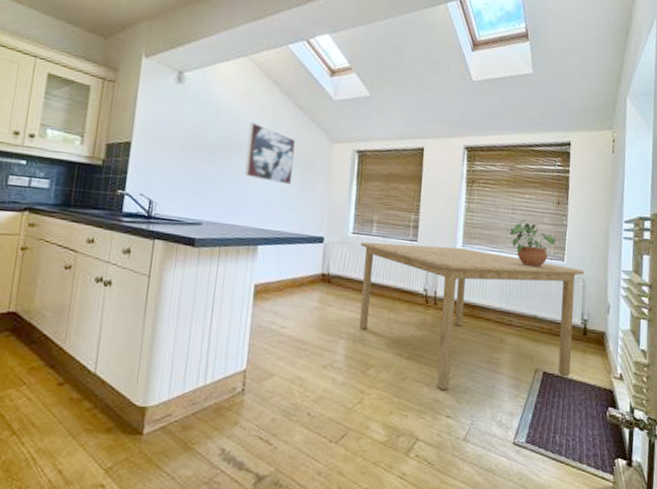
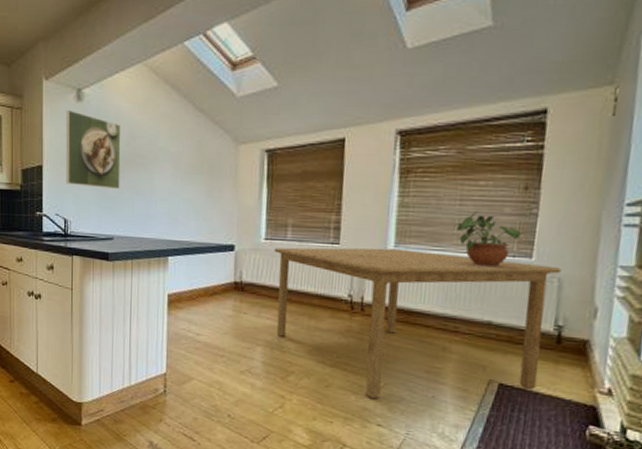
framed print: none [156,89,221,173] -> present [65,109,121,189]
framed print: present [244,123,295,185] -> none [149,133,198,194]

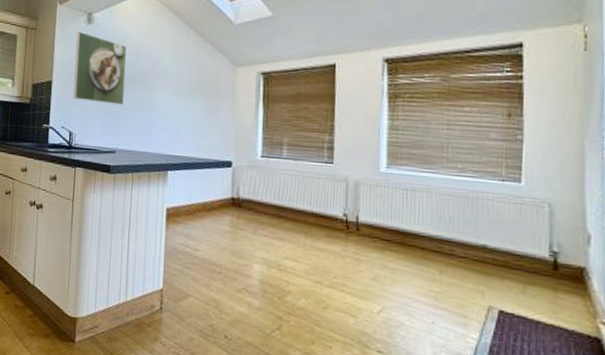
dining table: present [274,247,562,399] -> none [270,165,551,324]
potted plant: present [454,211,522,267] -> none [443,136,509,191]

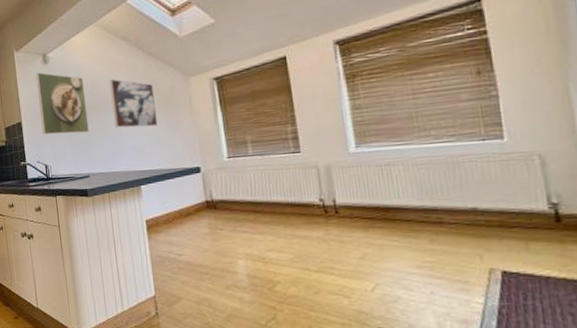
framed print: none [151,54,198,111] -> present [109,79,158,128]

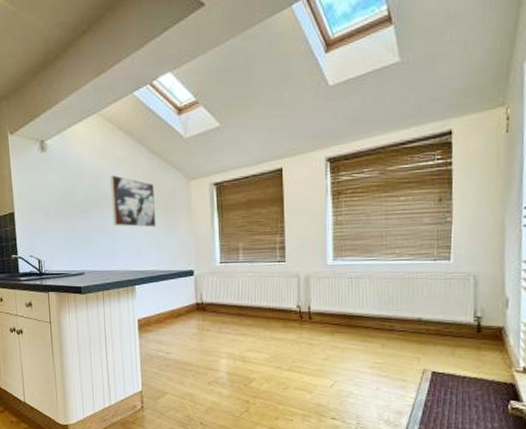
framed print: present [35,72,89,135] -> none [31,160,87,229]

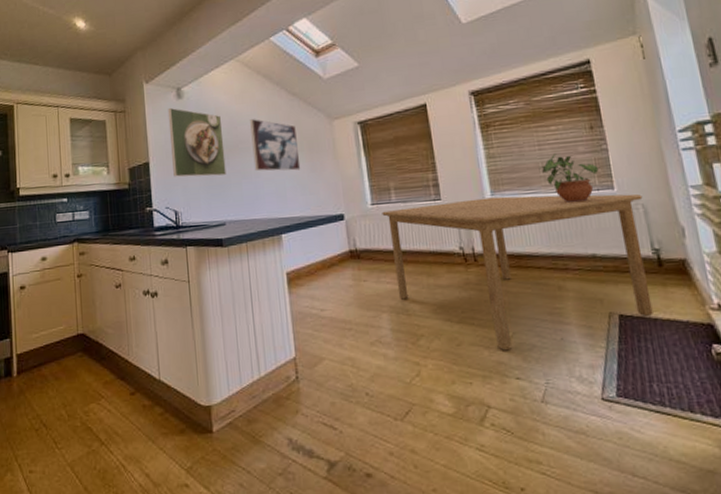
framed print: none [31,160,87,229] -> present [167,107,227,177]
dining table: none [229,261,476,396] -> present [382,194,653,351]
potted plant: none [382,224,440,271] -> present [539,154,599,203]

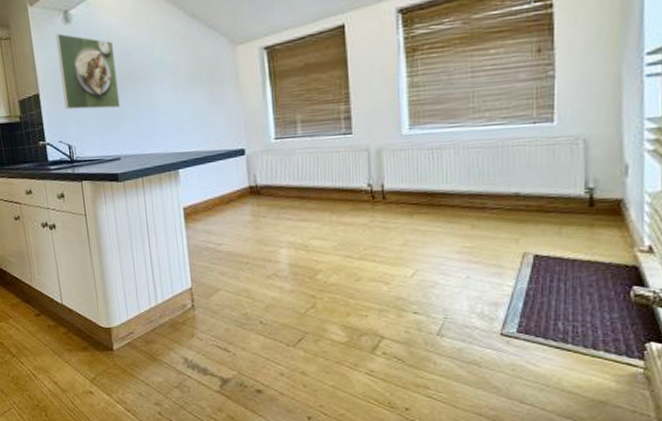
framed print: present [250,119,301,171] -> none [144,45,200,103]
dining table: present [382,194,653,351] -> none [286,127,586,287]
potted plant: present [539,154,599,203] -> none [468,82,540,138]

